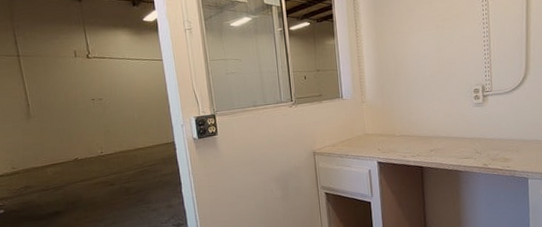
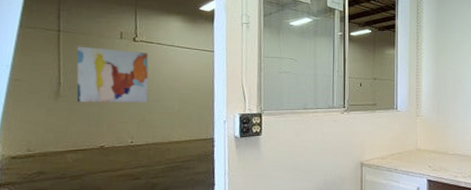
wall art: none [38,67,110,121] -> present [76,46,149,103]

